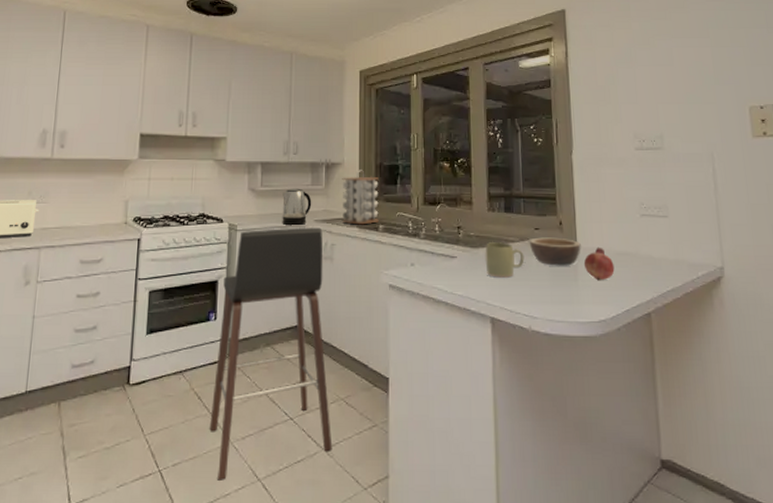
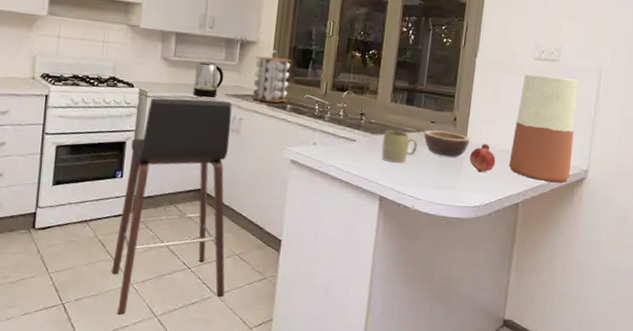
vase: none [627,166,704,284] -> present [508,74,579,183]

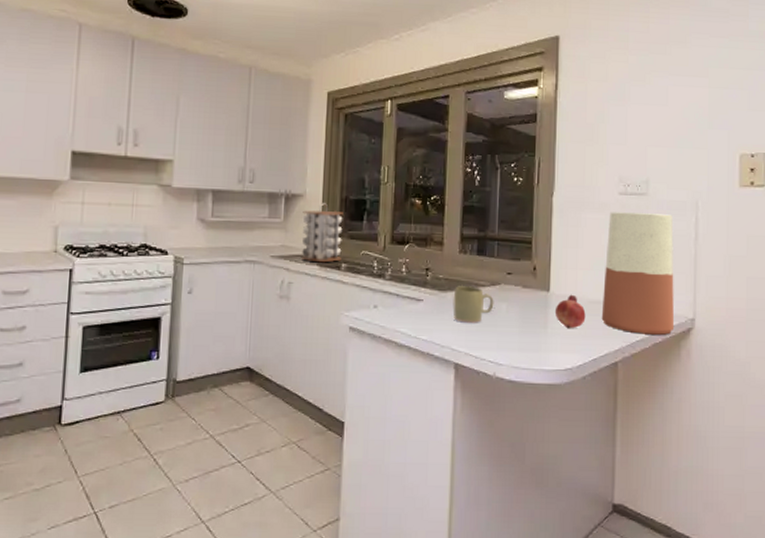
bar stool: present [111,97,232,315] -> none [150,263,282,522]
kettle: present [193,61,224,97] -> none [234,220,269,260]
bowl: present [423,130,470,158] -> none [500,282,554,313]

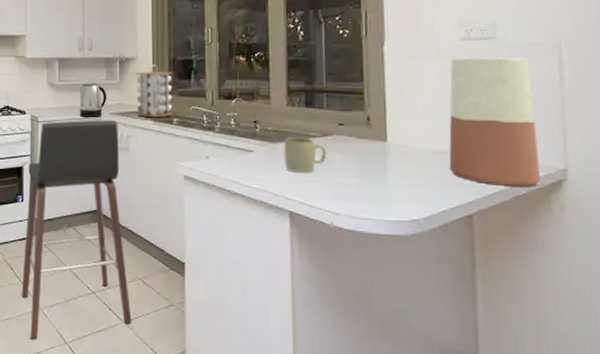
bar stool: none [150,263,282,522] -> present [21,120,132,340]
kettle: none [234,220,269,260] -> present [79,83,107,117]
fruit: present [554,294,586,329] -> none [394,144,431,180]

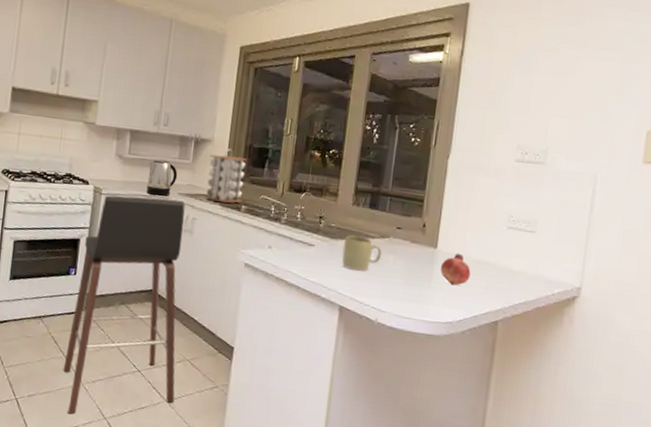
fruit: none [394,144,431,180] -> present [440,253,471,285]
vase: present [449,58,541,187] -> none [486,178,569,301]

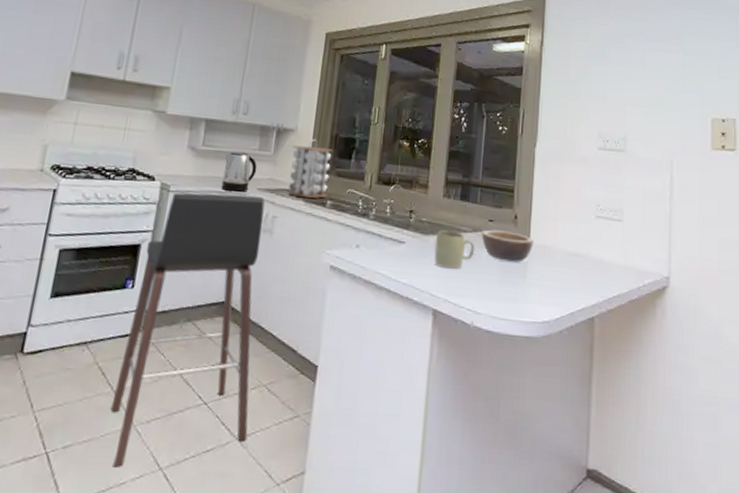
bowl: none [388,236,441,268] -> present [481,229,534,263]
fruit: present [440,253,471,285] -> none [534,245,564,281]

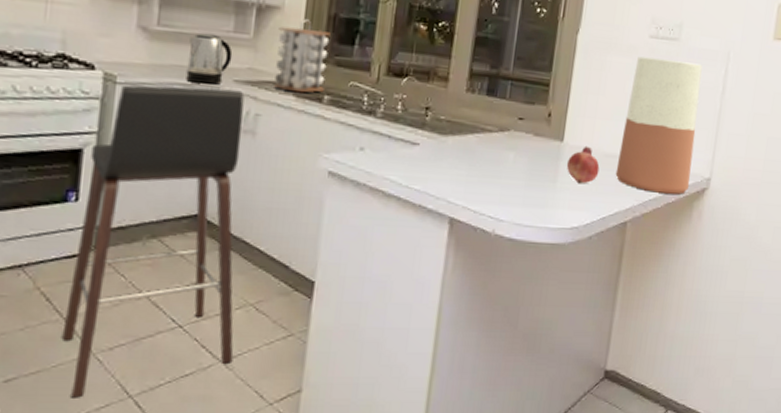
mug: present [434,229,475,269] -> none [453,128,501,173]
bowl: present [481,229,534,263] -> none [508,129,568,165]
fruit: none [534,245,564,281] -> present [566,145,600,184]
vase: none [579,166,650,292] -> present [615,56,703,195]

